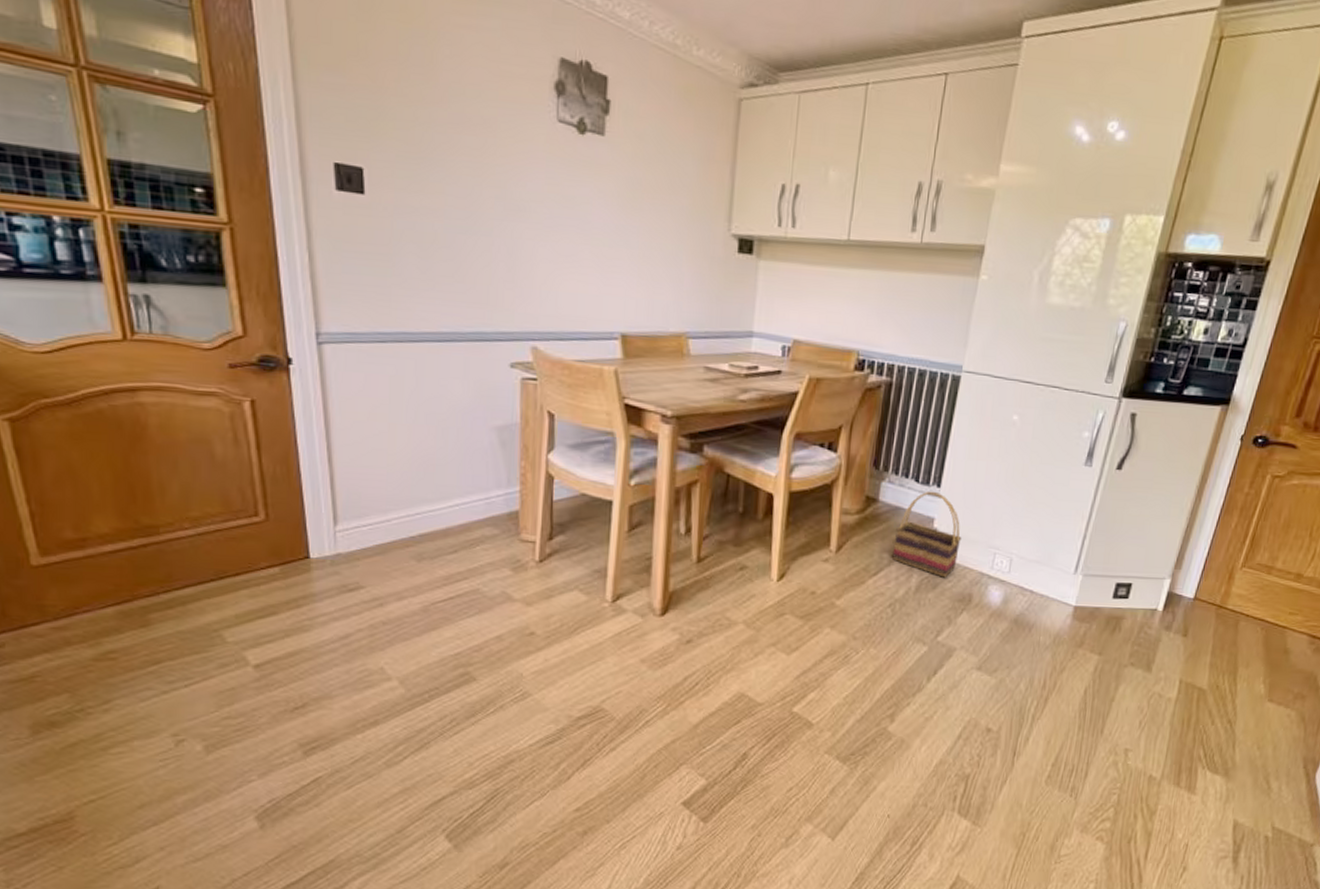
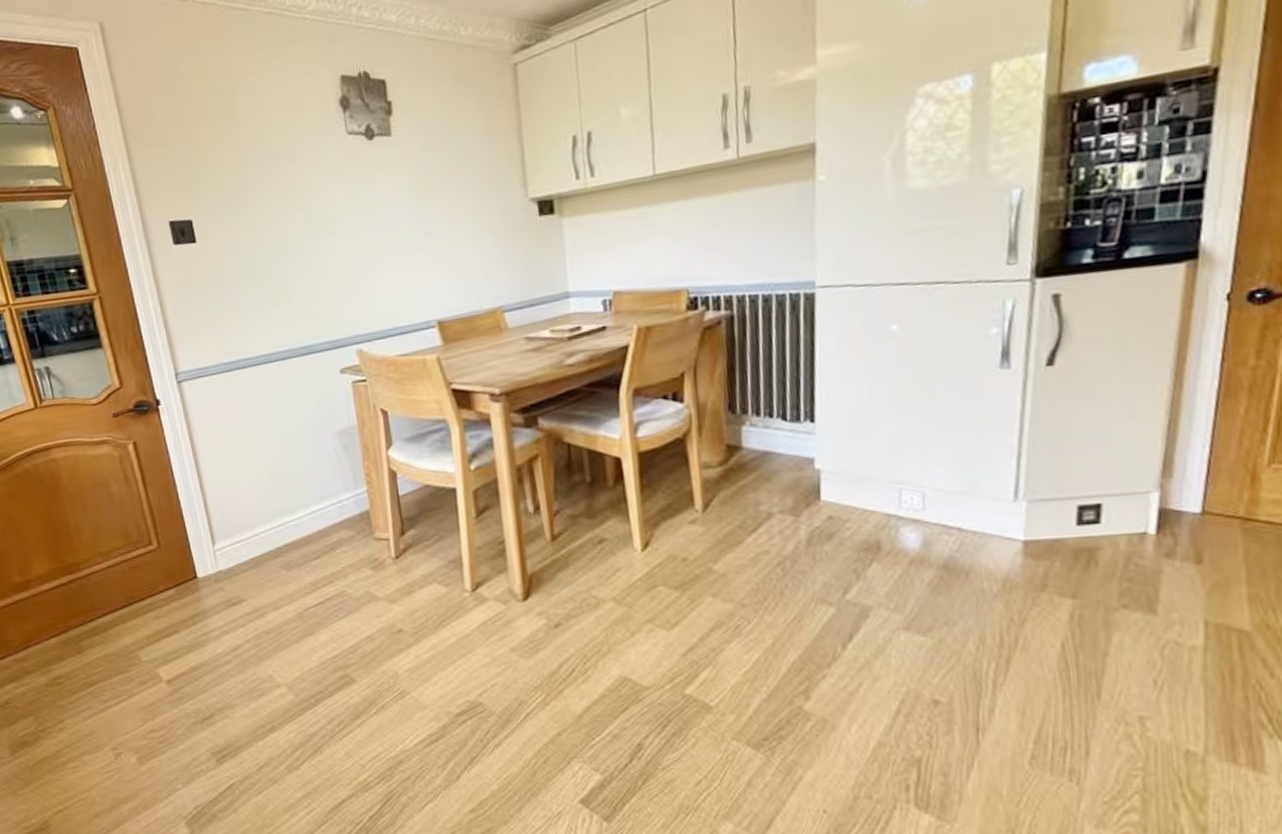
basket: present [892,491,962,578] -> none [769,427,854,525]

